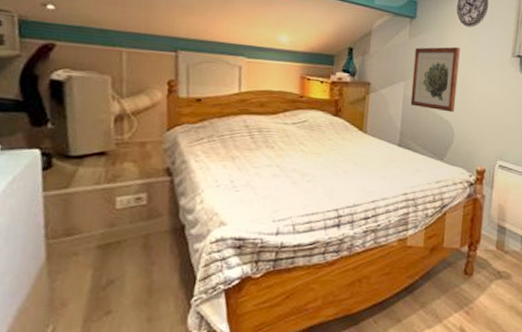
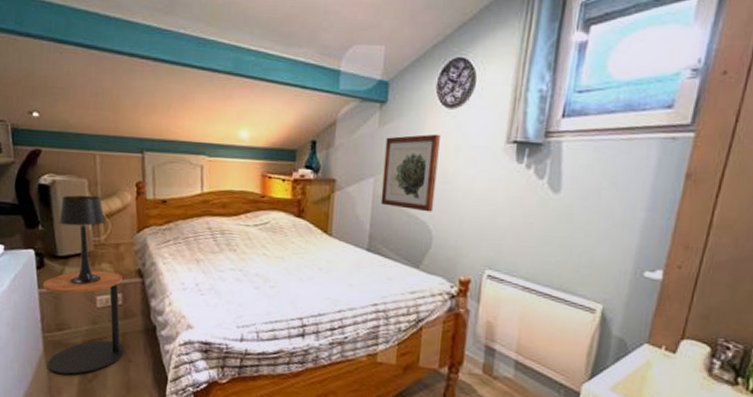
side table: none [49,169,148,284] -> present [43,270,124,375]
table lamp: none [73,92,131,186] -> present [59,195,105,285]

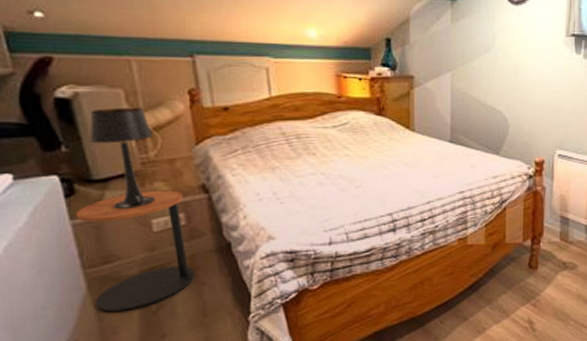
wall art: present [380,134,440,212] -> none [459,29,509,102]

